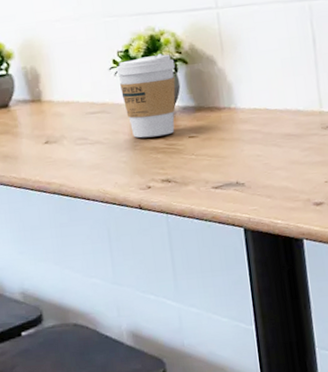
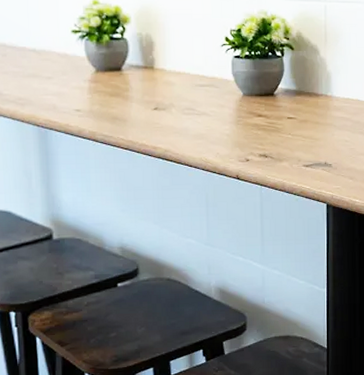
coffee cup: present [116,53,176,138] -> none [227,37,282,114]

